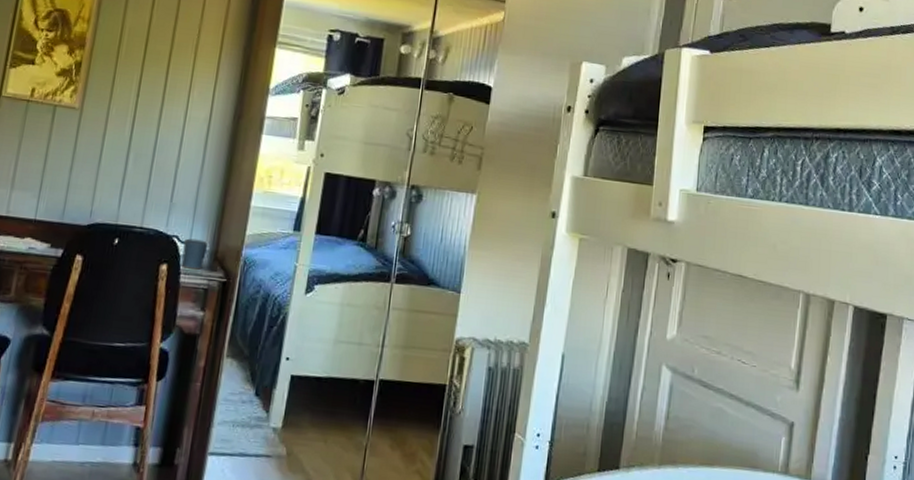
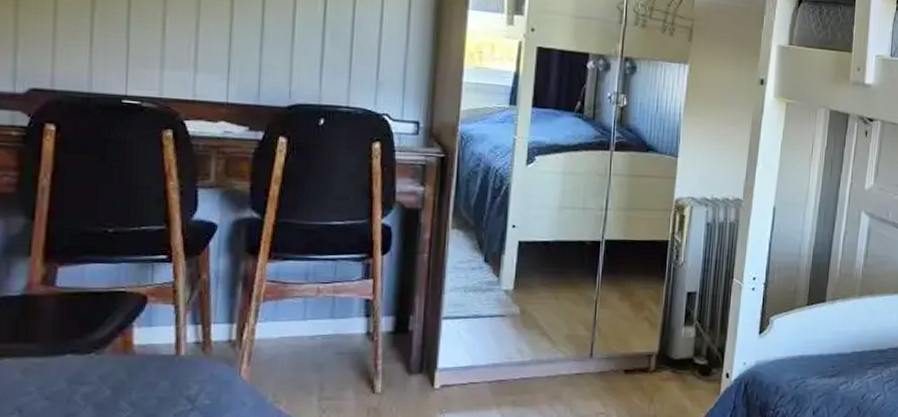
mug: present [181,238,208,270] -> none [395,116,421,147]

